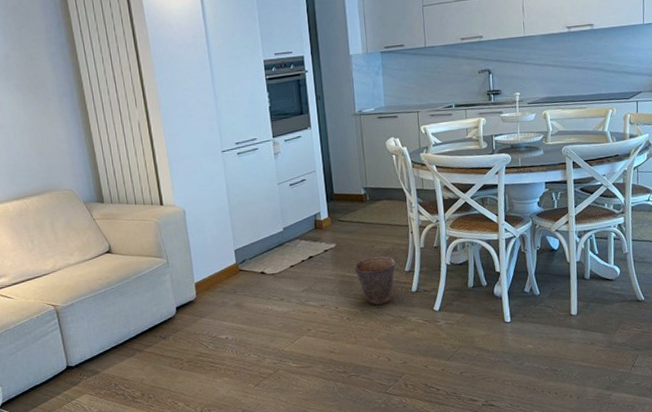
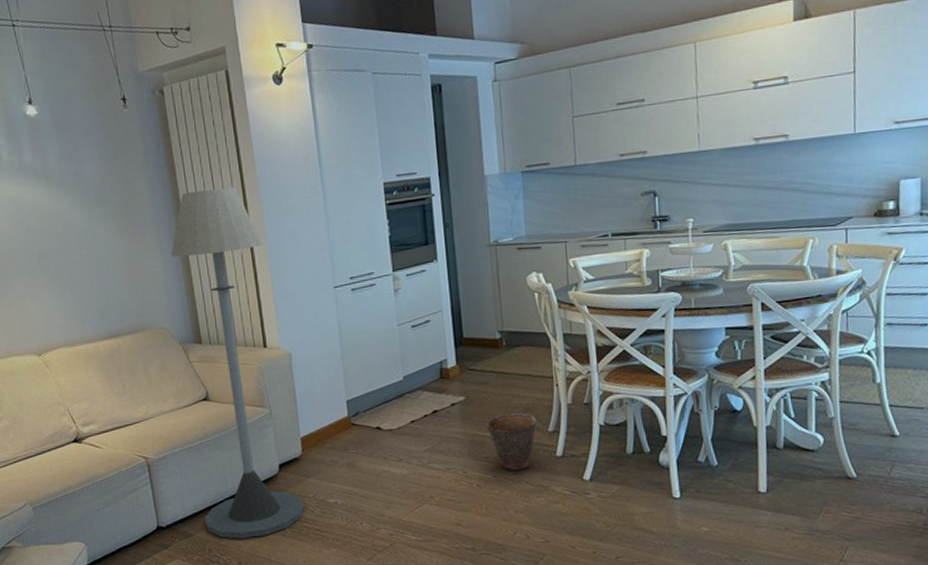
floor lamp: none [73,62,199,374] -> present [170,187,305,539]

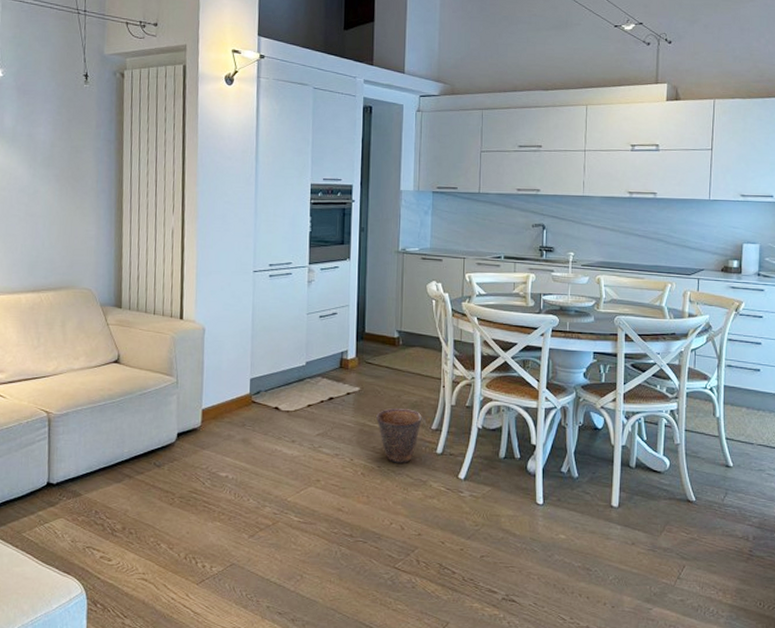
floor lamp: present [170,187,305,539] -> none [96,166,196,504]

